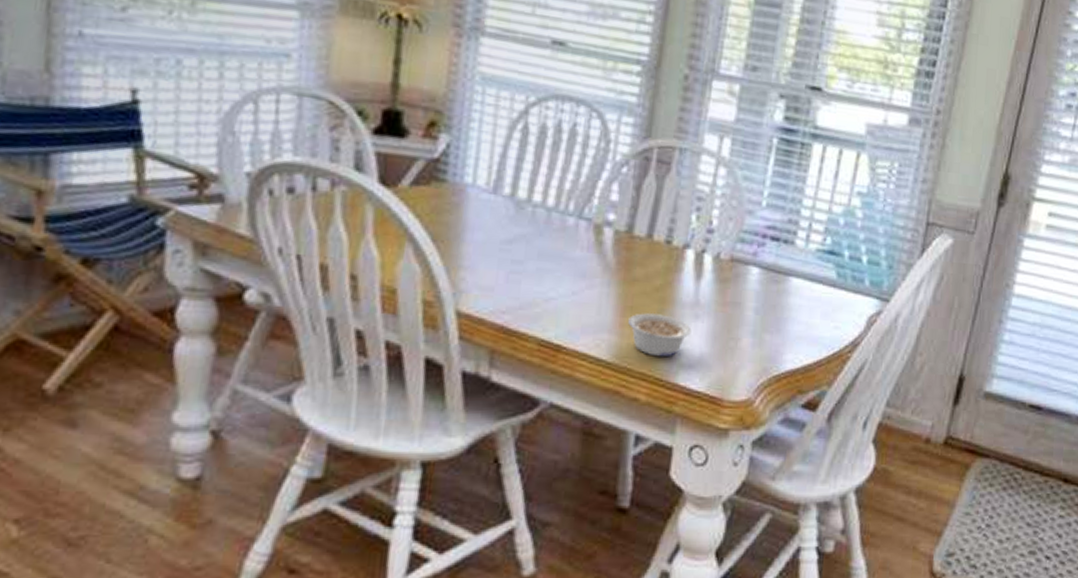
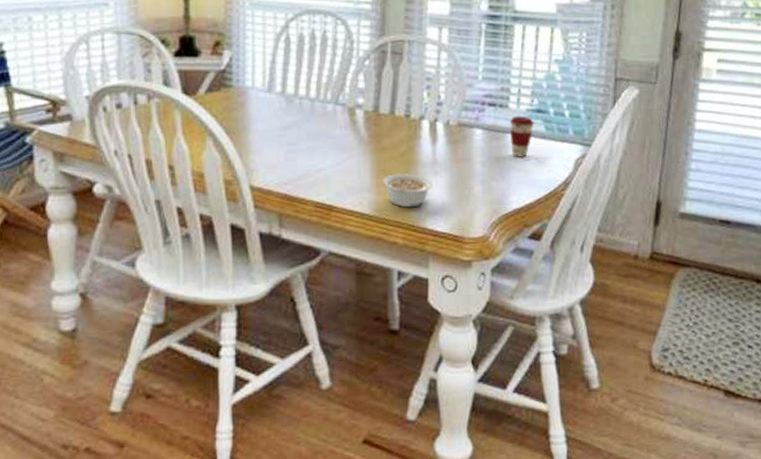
coffee cup: none [792,255,824,307] -> present [509,116,534,157]

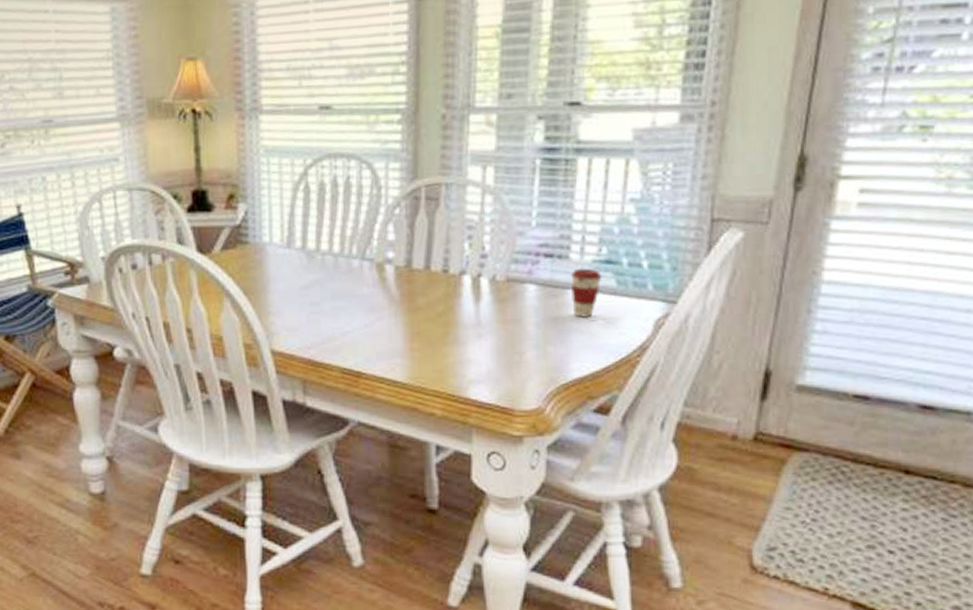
legume: present [383,174,433,208] -> none [417,337,477,375]

